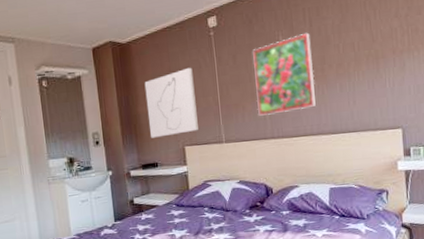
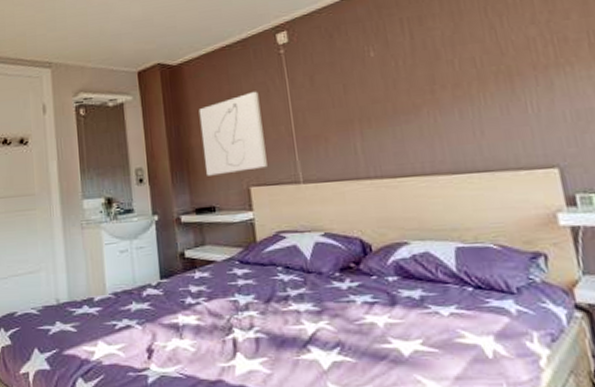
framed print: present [253,32,316,116] -> none [335,46,426,150]

